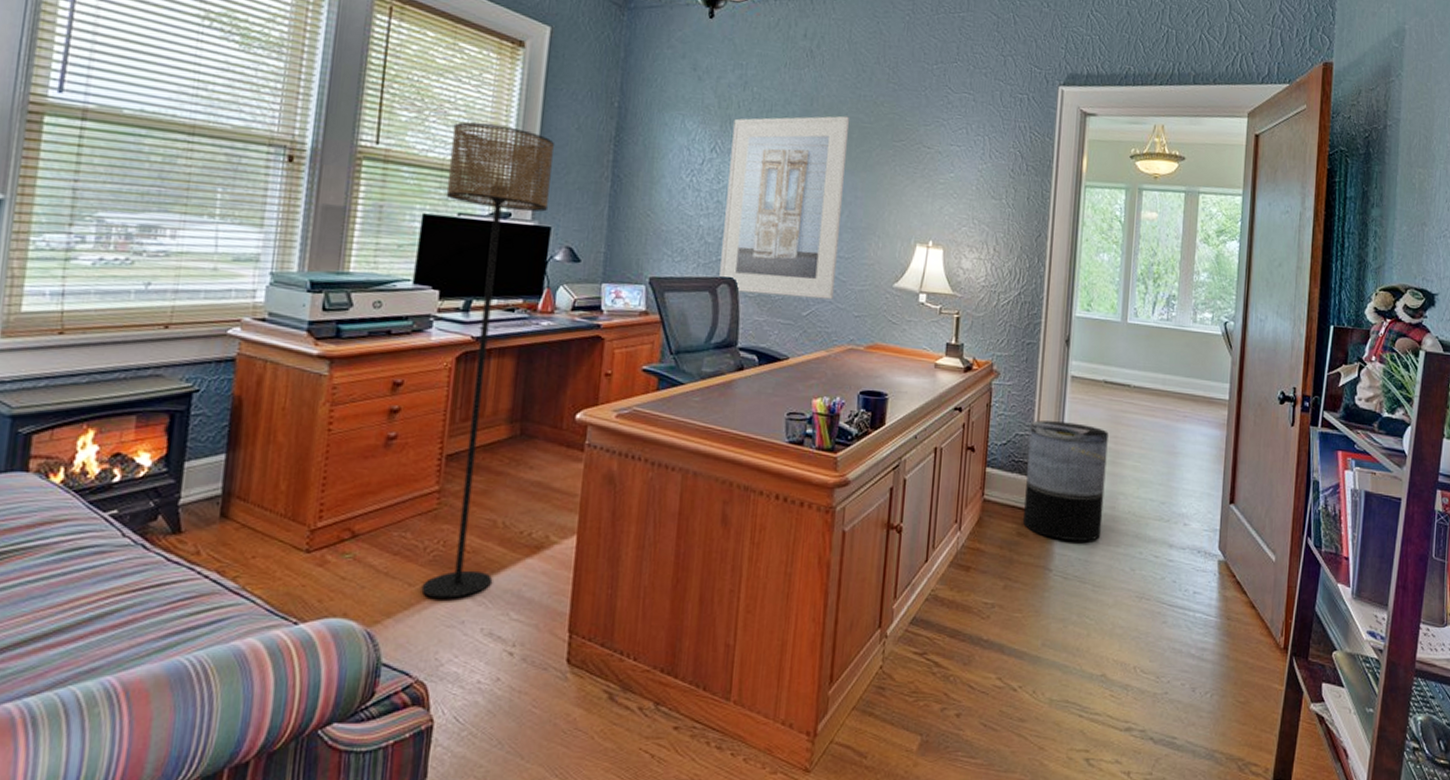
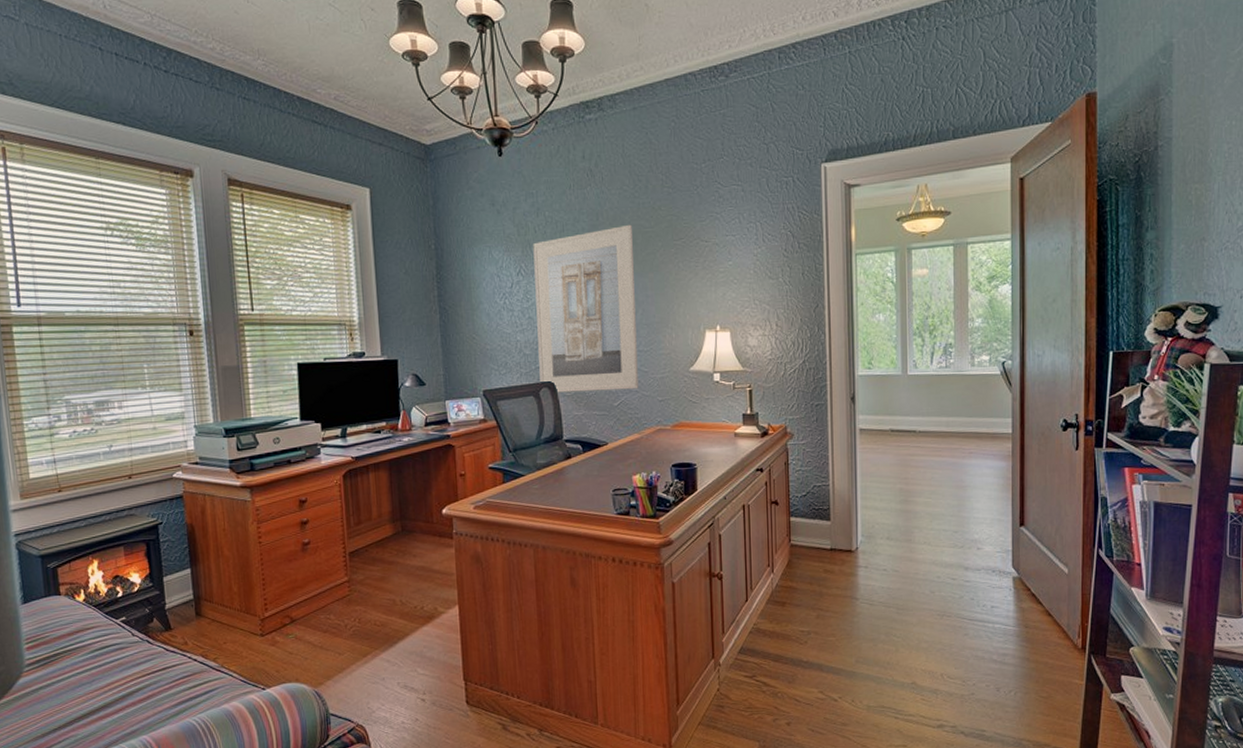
floor lamp: present [421,121,554,599] -> none [307,280,399,663]
trash can: present [1023,420,1109,542] -> none [826,470,901,573]

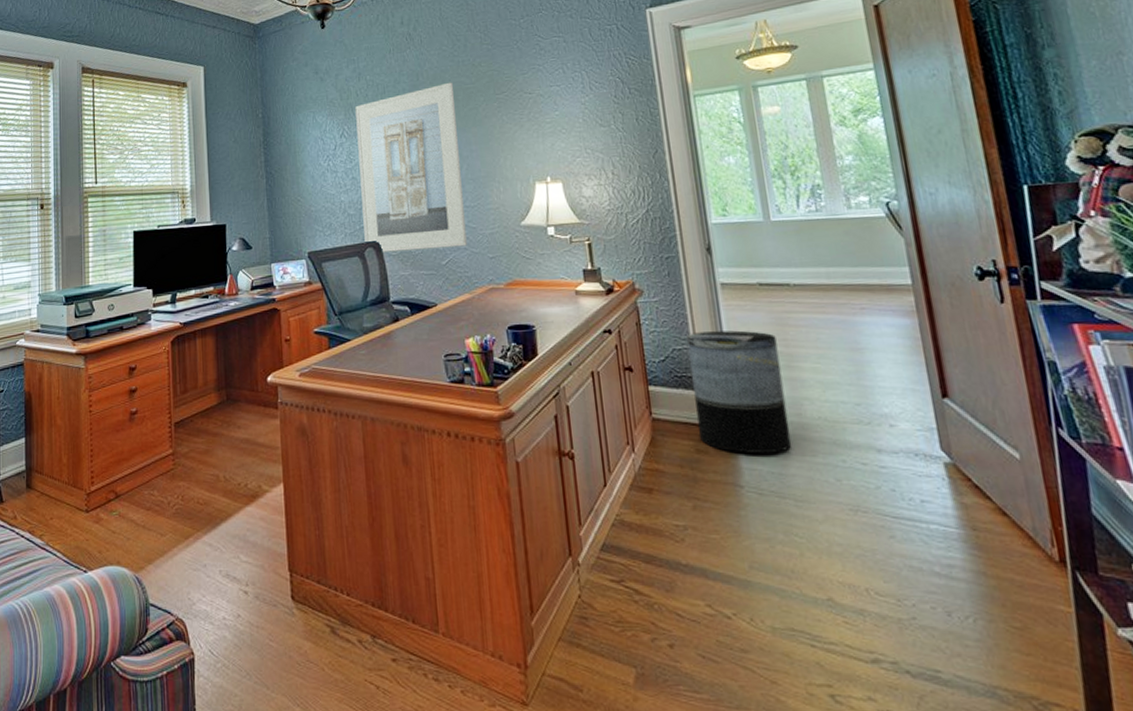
trash can: none [826,470,901,573] -> present [687,330,792,455]

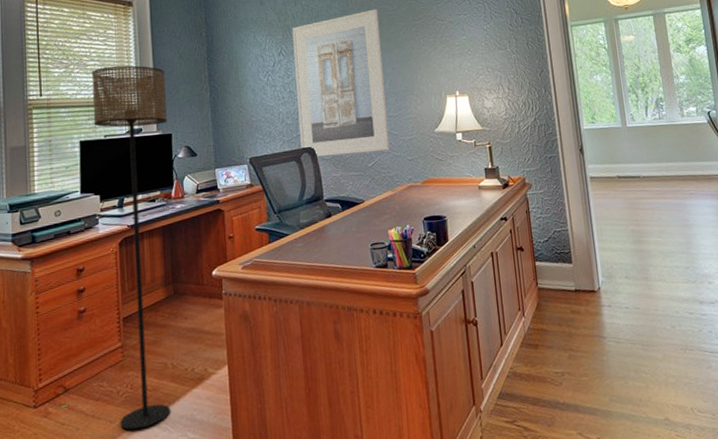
floor lamp: none [145,150,222,546] -> present [91,65,170,430]
trash can: present [687,330,792,455] -> none [565,214,641,312]

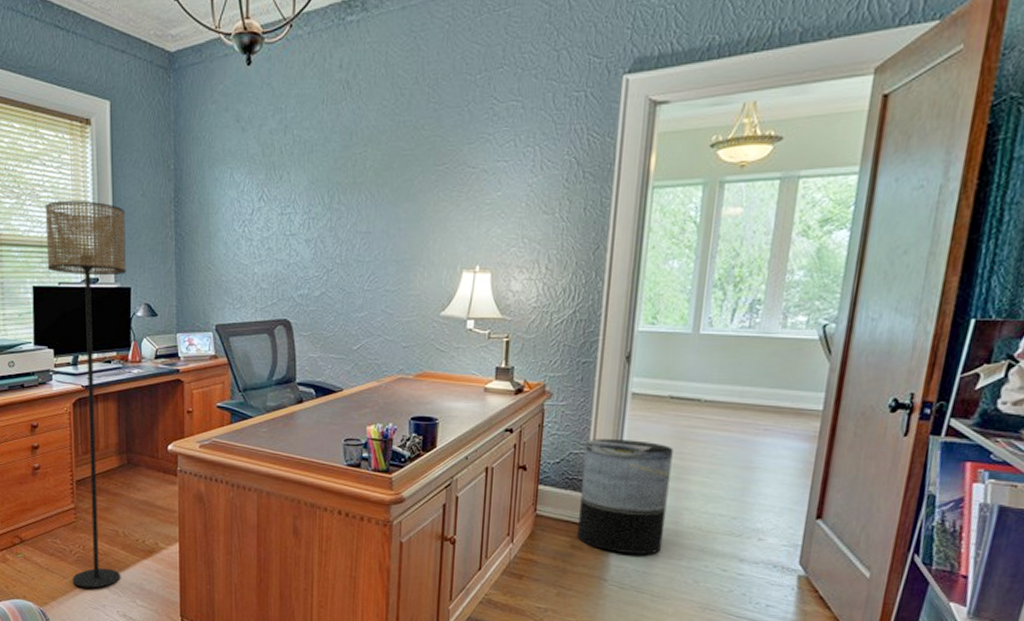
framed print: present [292,9,390,157] -> none [276,146,389,333]
trash can: none [565,214,641,312] -> present [577,439,673,555]

